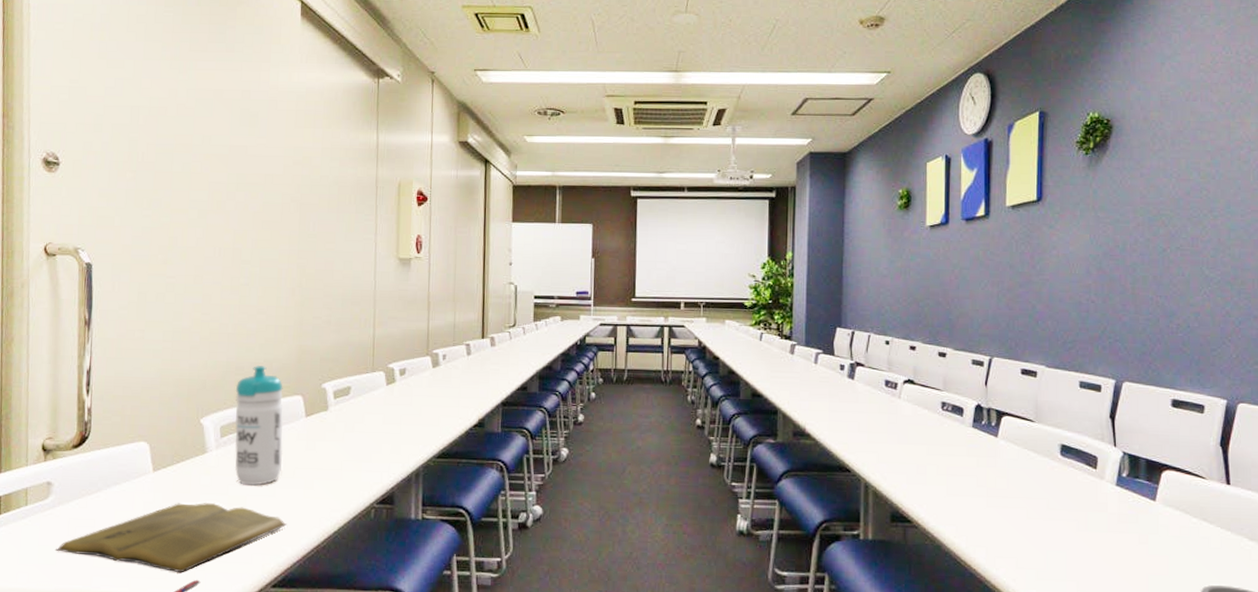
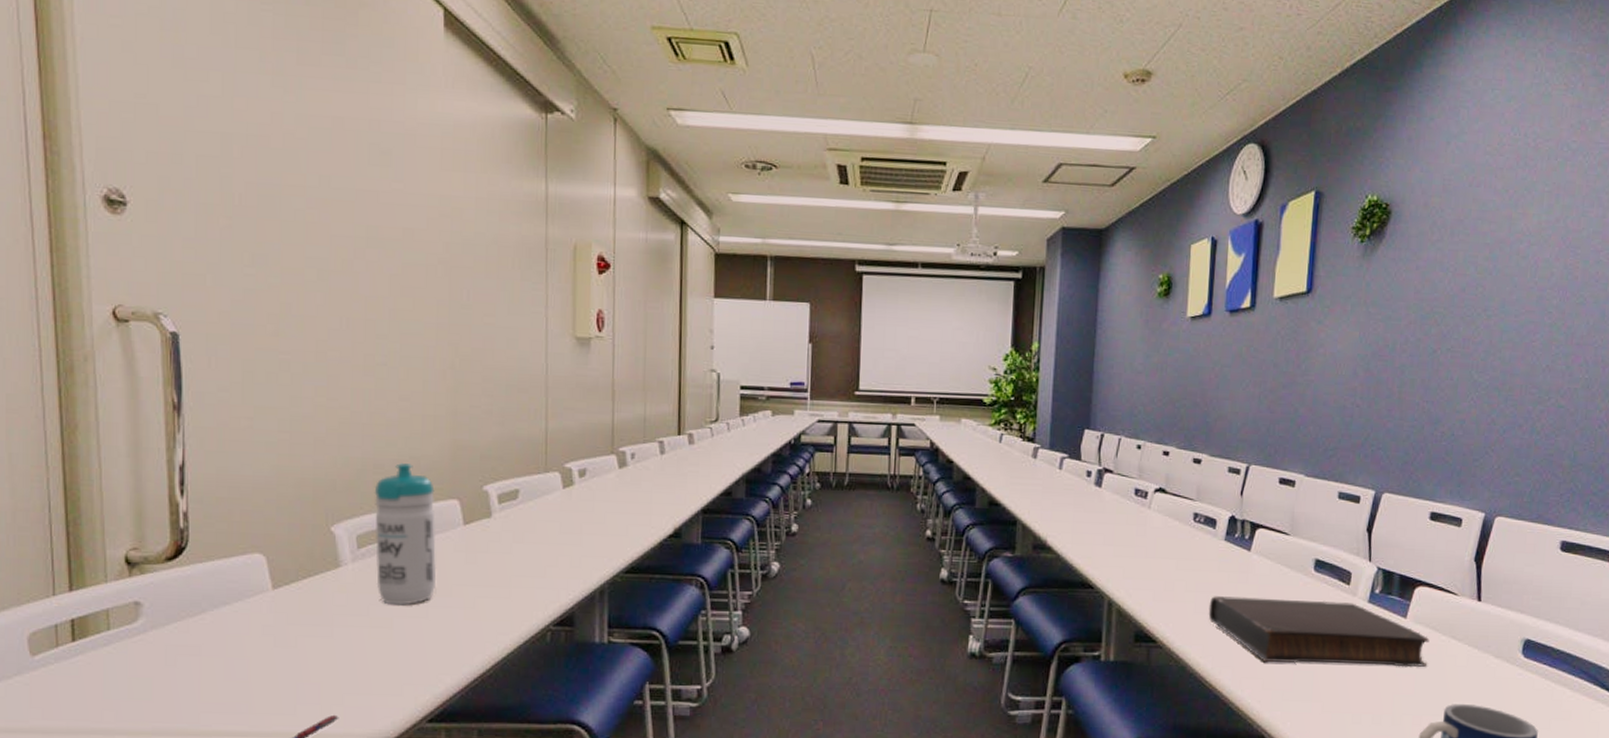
book: present [56,503,287,573] -> none [151,626,444,708]
book: none [960,479,1180,549] -> present [1208,596,1430,668]

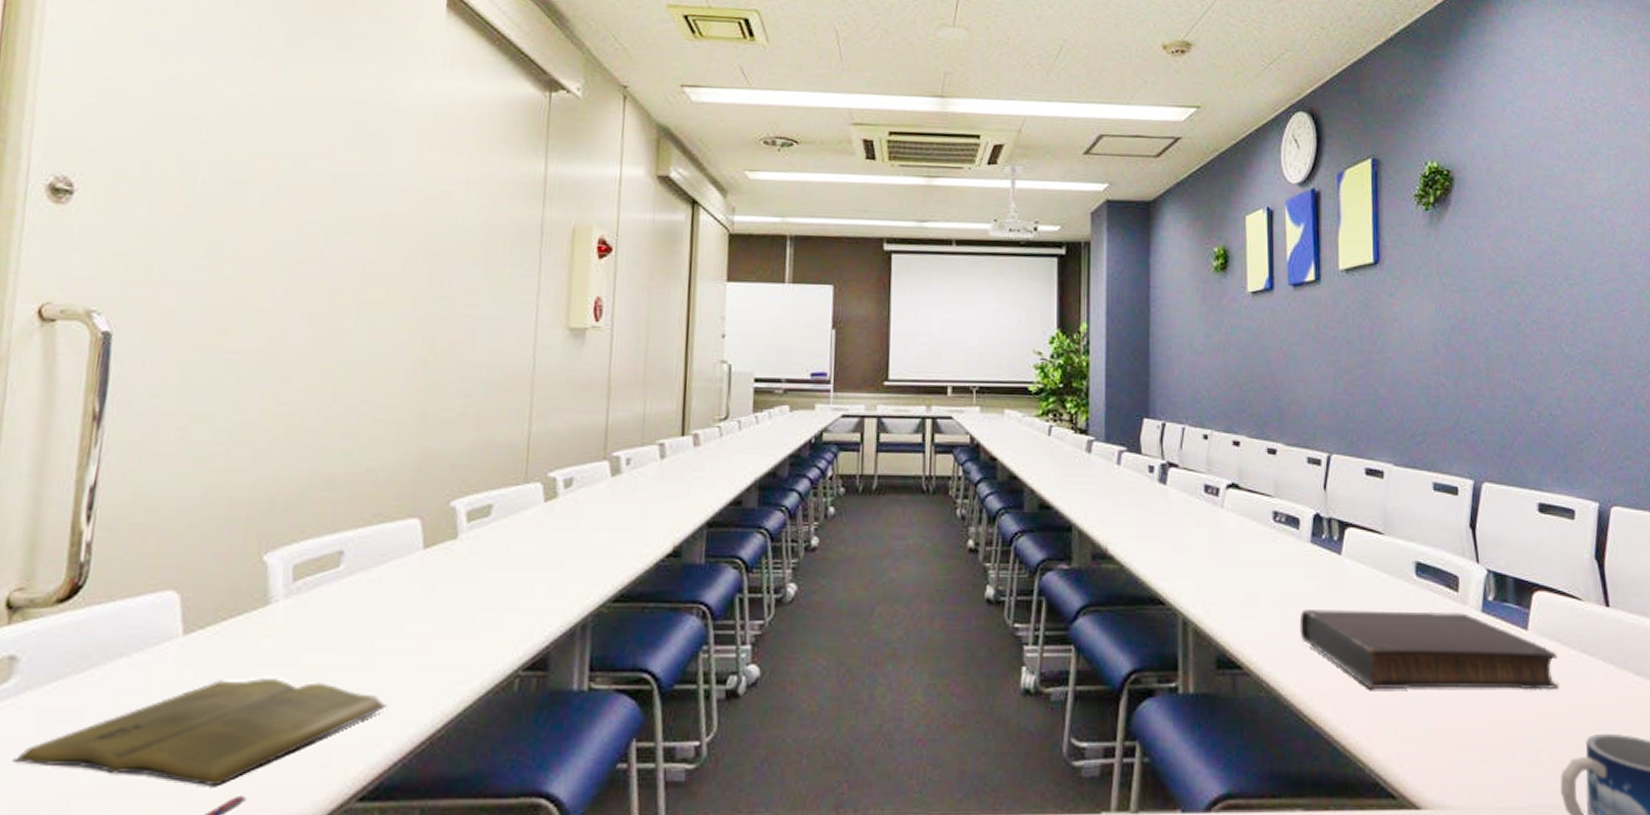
book: none [151,626,444,708] -> present [13,679,386,787]
water bottle: present [374,463,437,606] -> none [311,477,393,650]

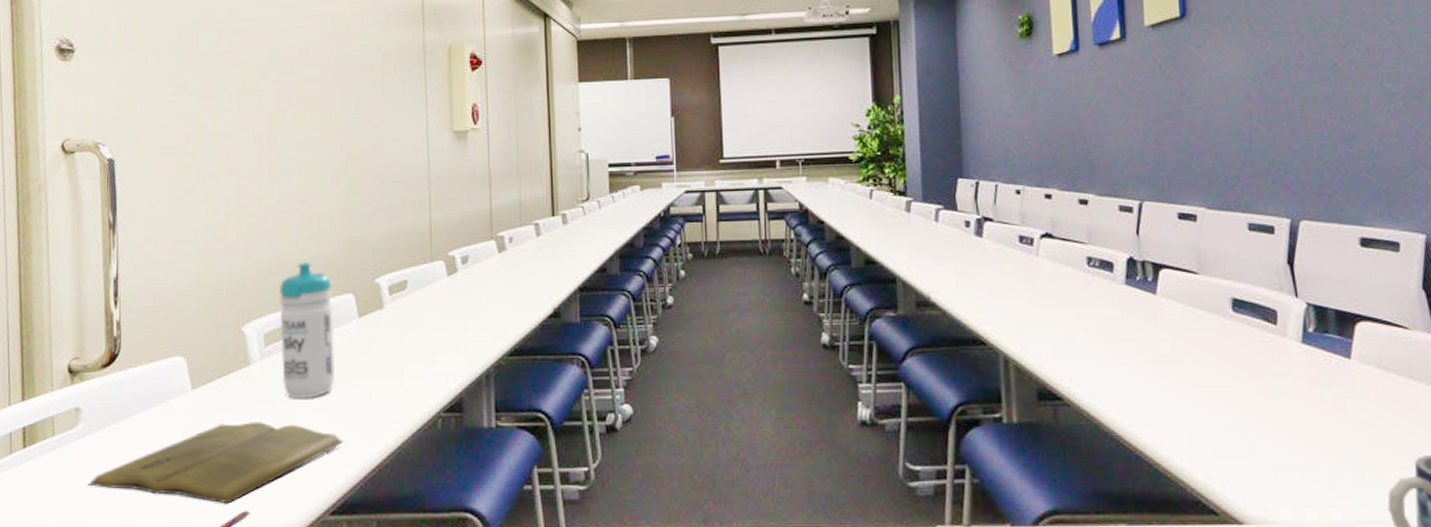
water bottle: none [311,477,393,650] -> present [278,262,336,399]
book: present [1299,610,1558,690] -> none [1116,343,1384,417]

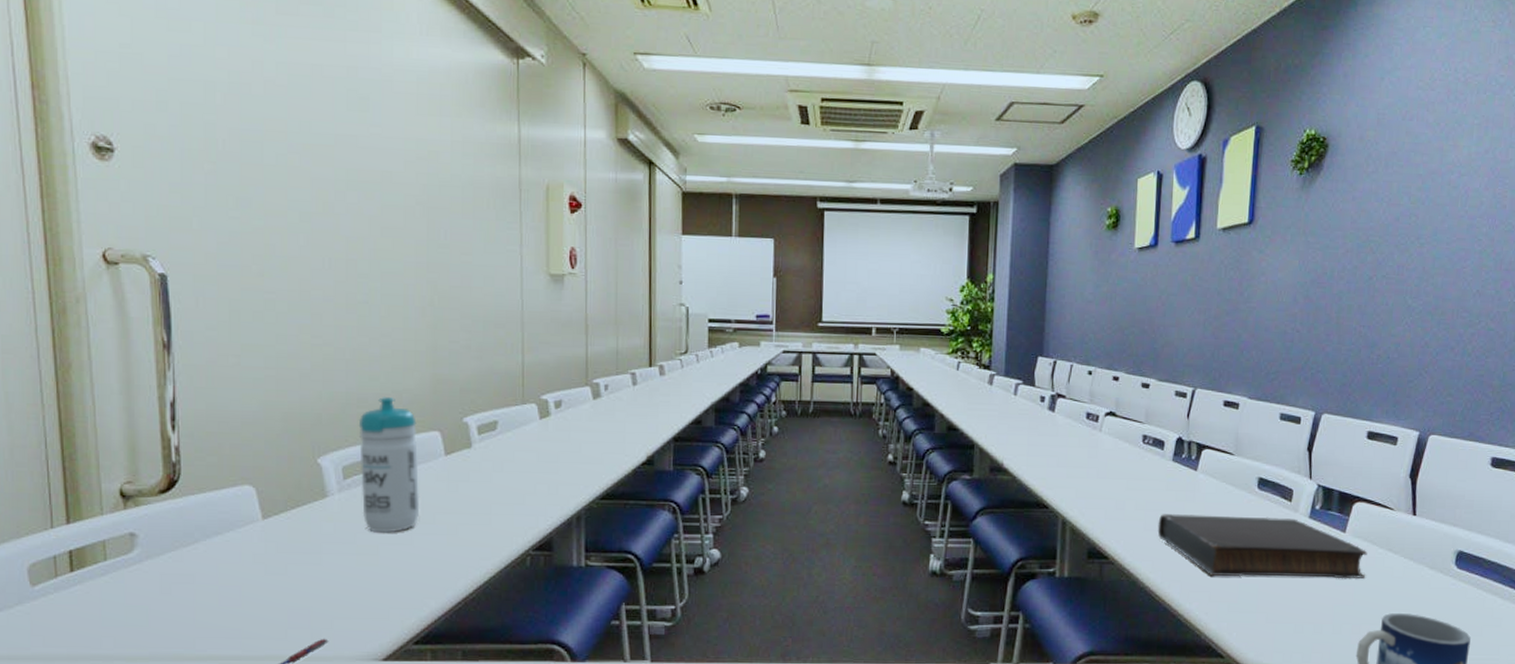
book: present [88,422,343,504] -> none [147,553,428,632]
book: none [1116,343,1384,417] -> present [1157,514,1368,579]

